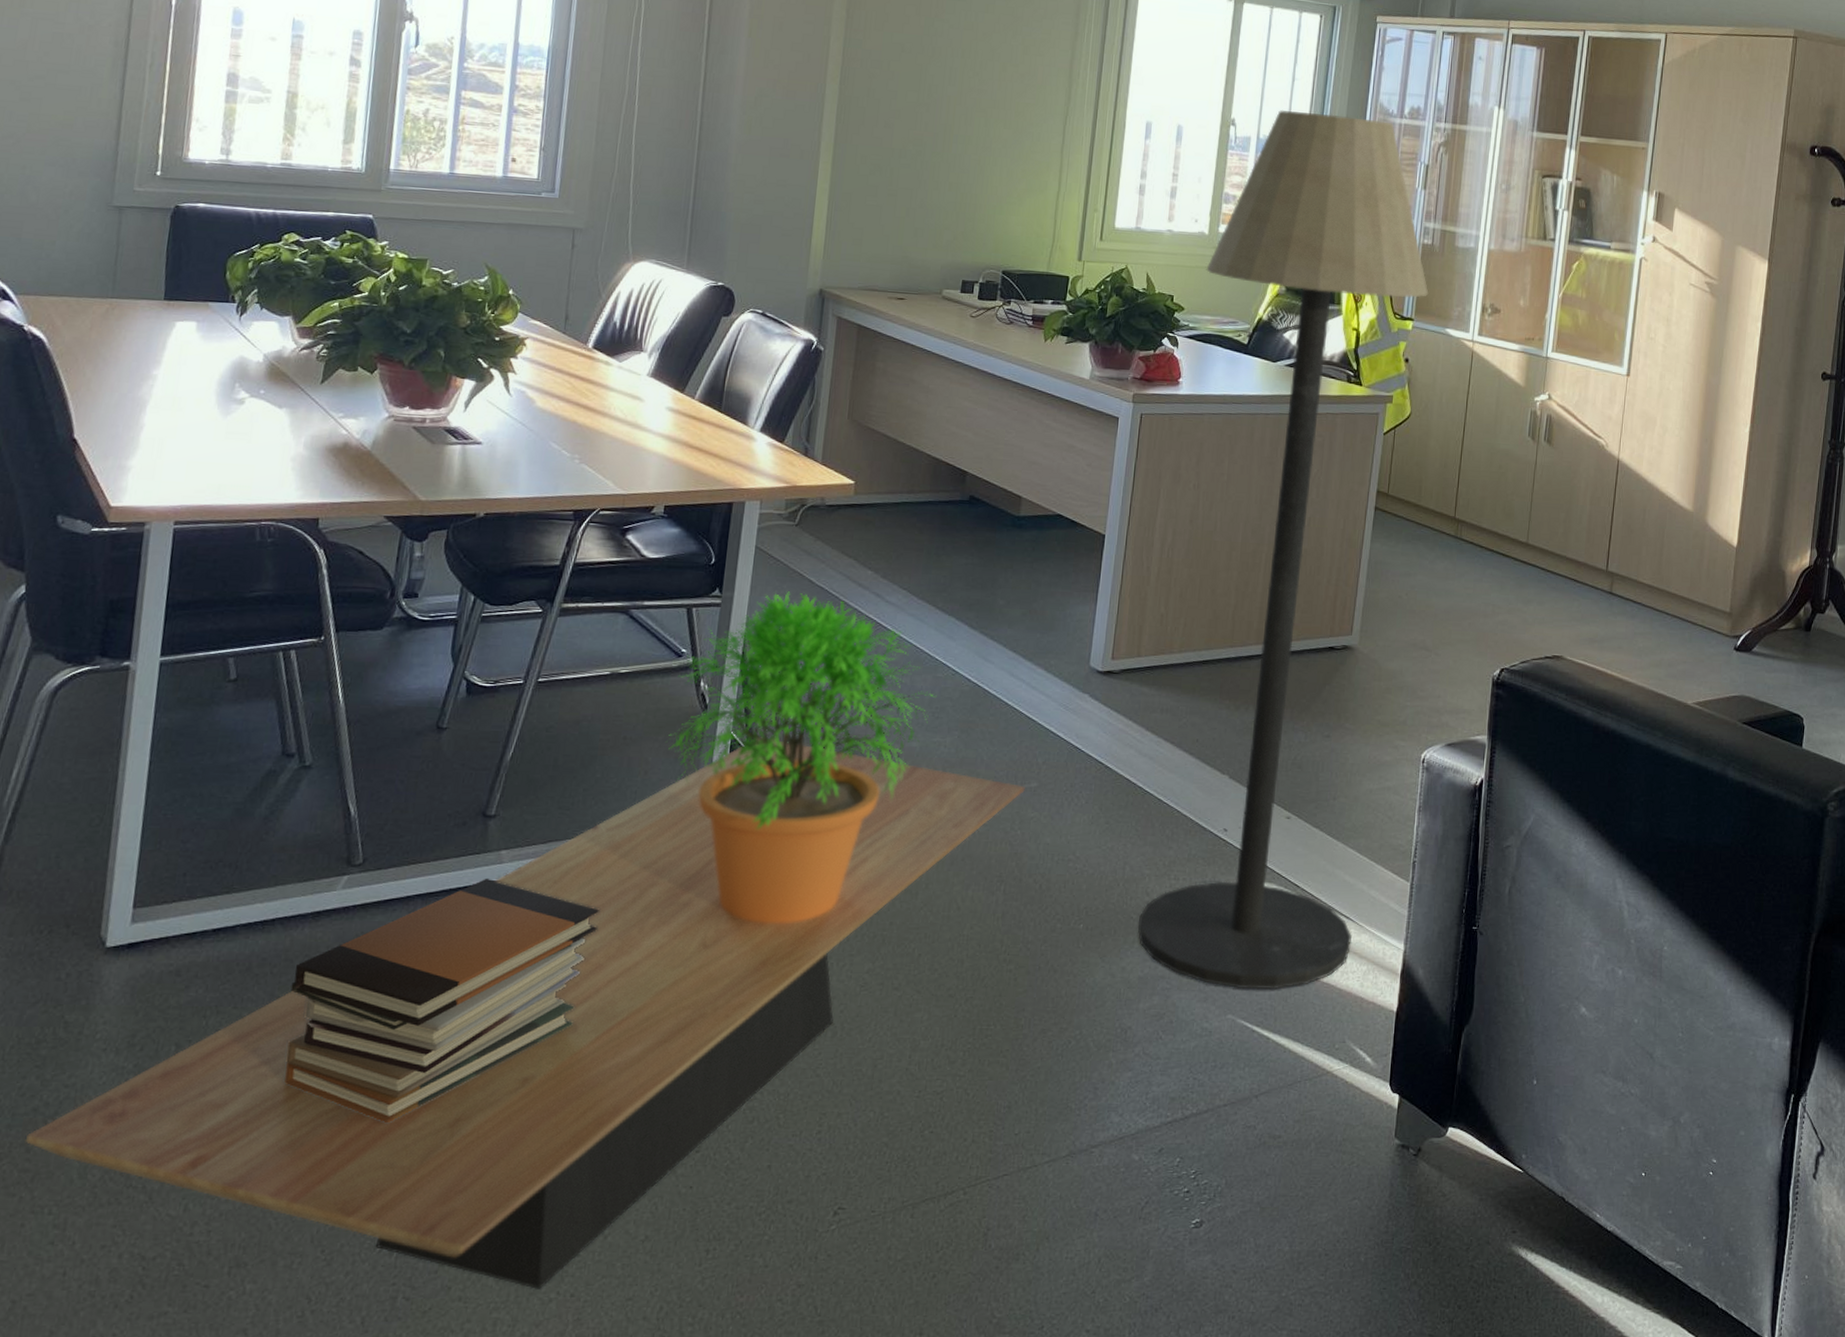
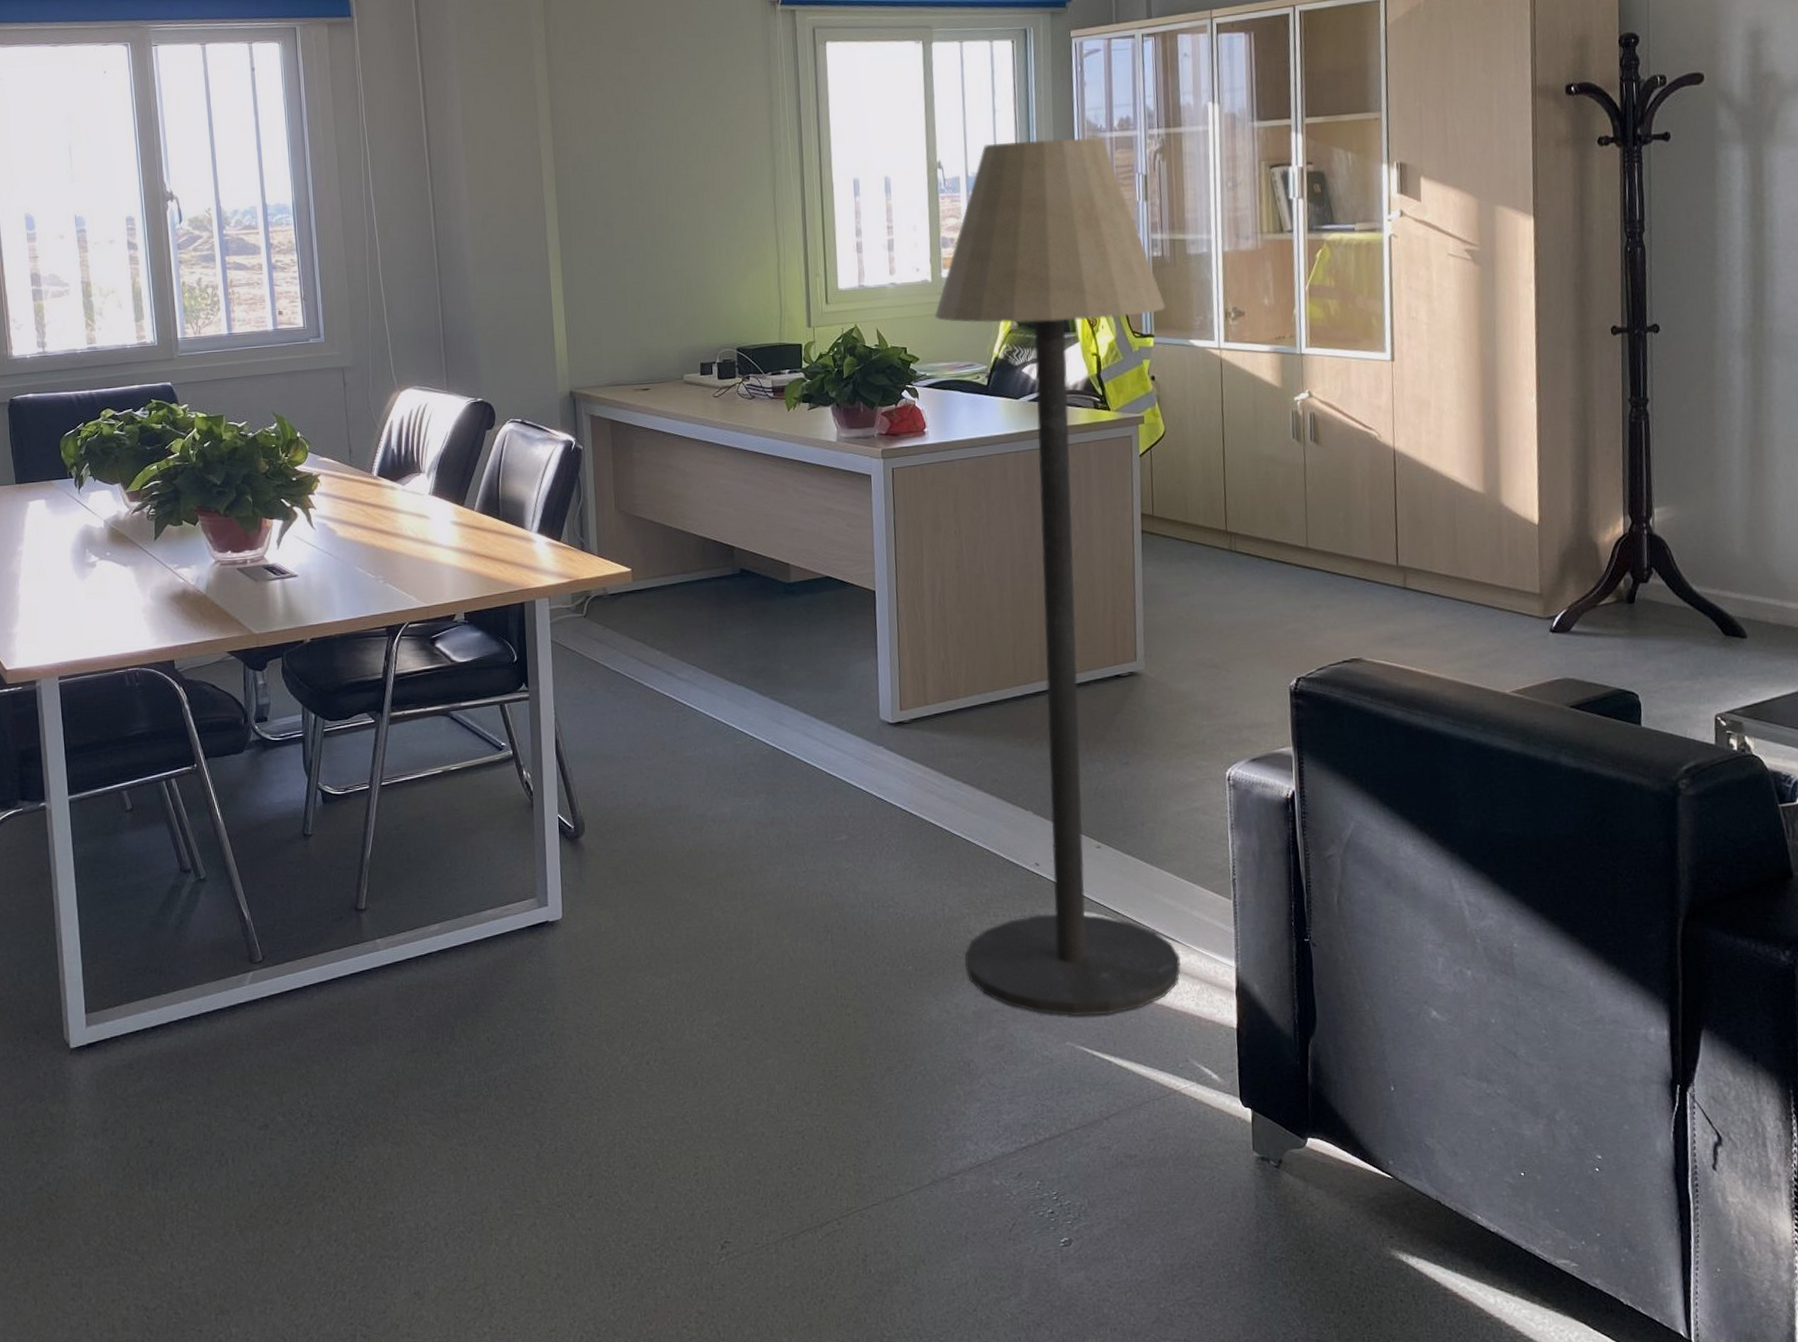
coffee table: present [25,737,1025,1289] -> none [37,816,836,1324]
book stack: present [284,879,601,1124] -> none [223,965,471,1186]
potted plant: present [666,591,937,923] -> none [502,679,739,987]

